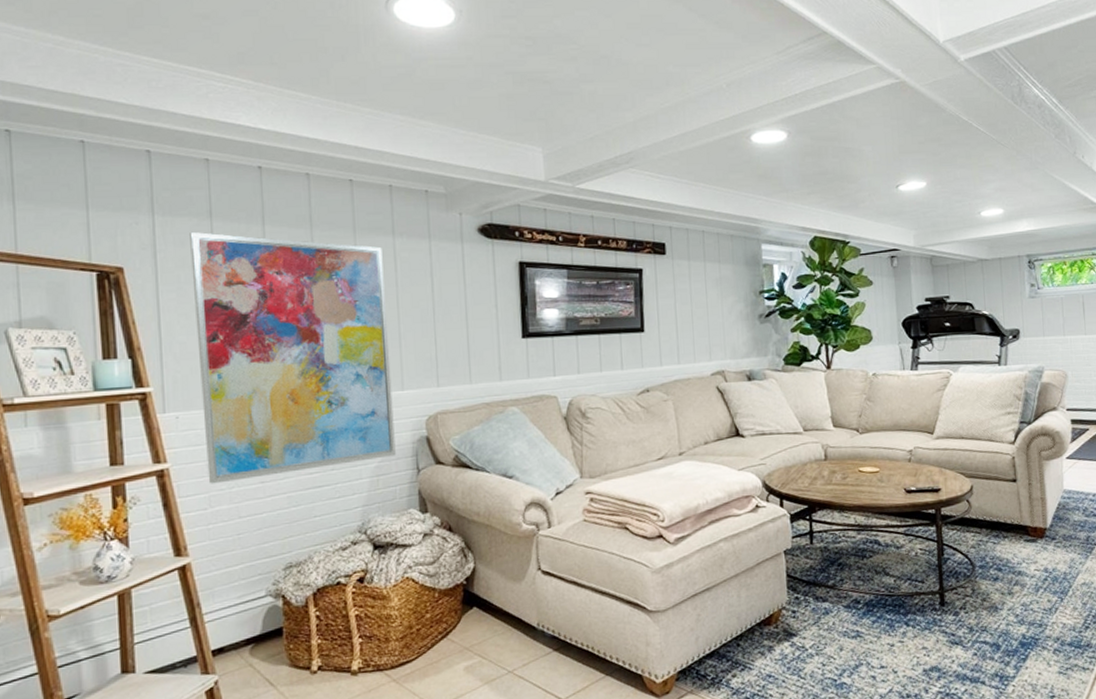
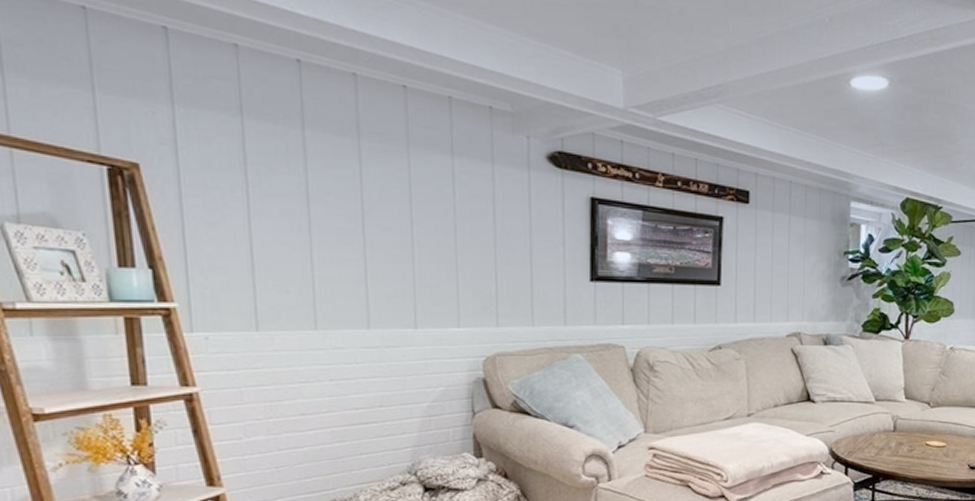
wall art: present [190,232,396,484] -> none [217,130,450,413]

